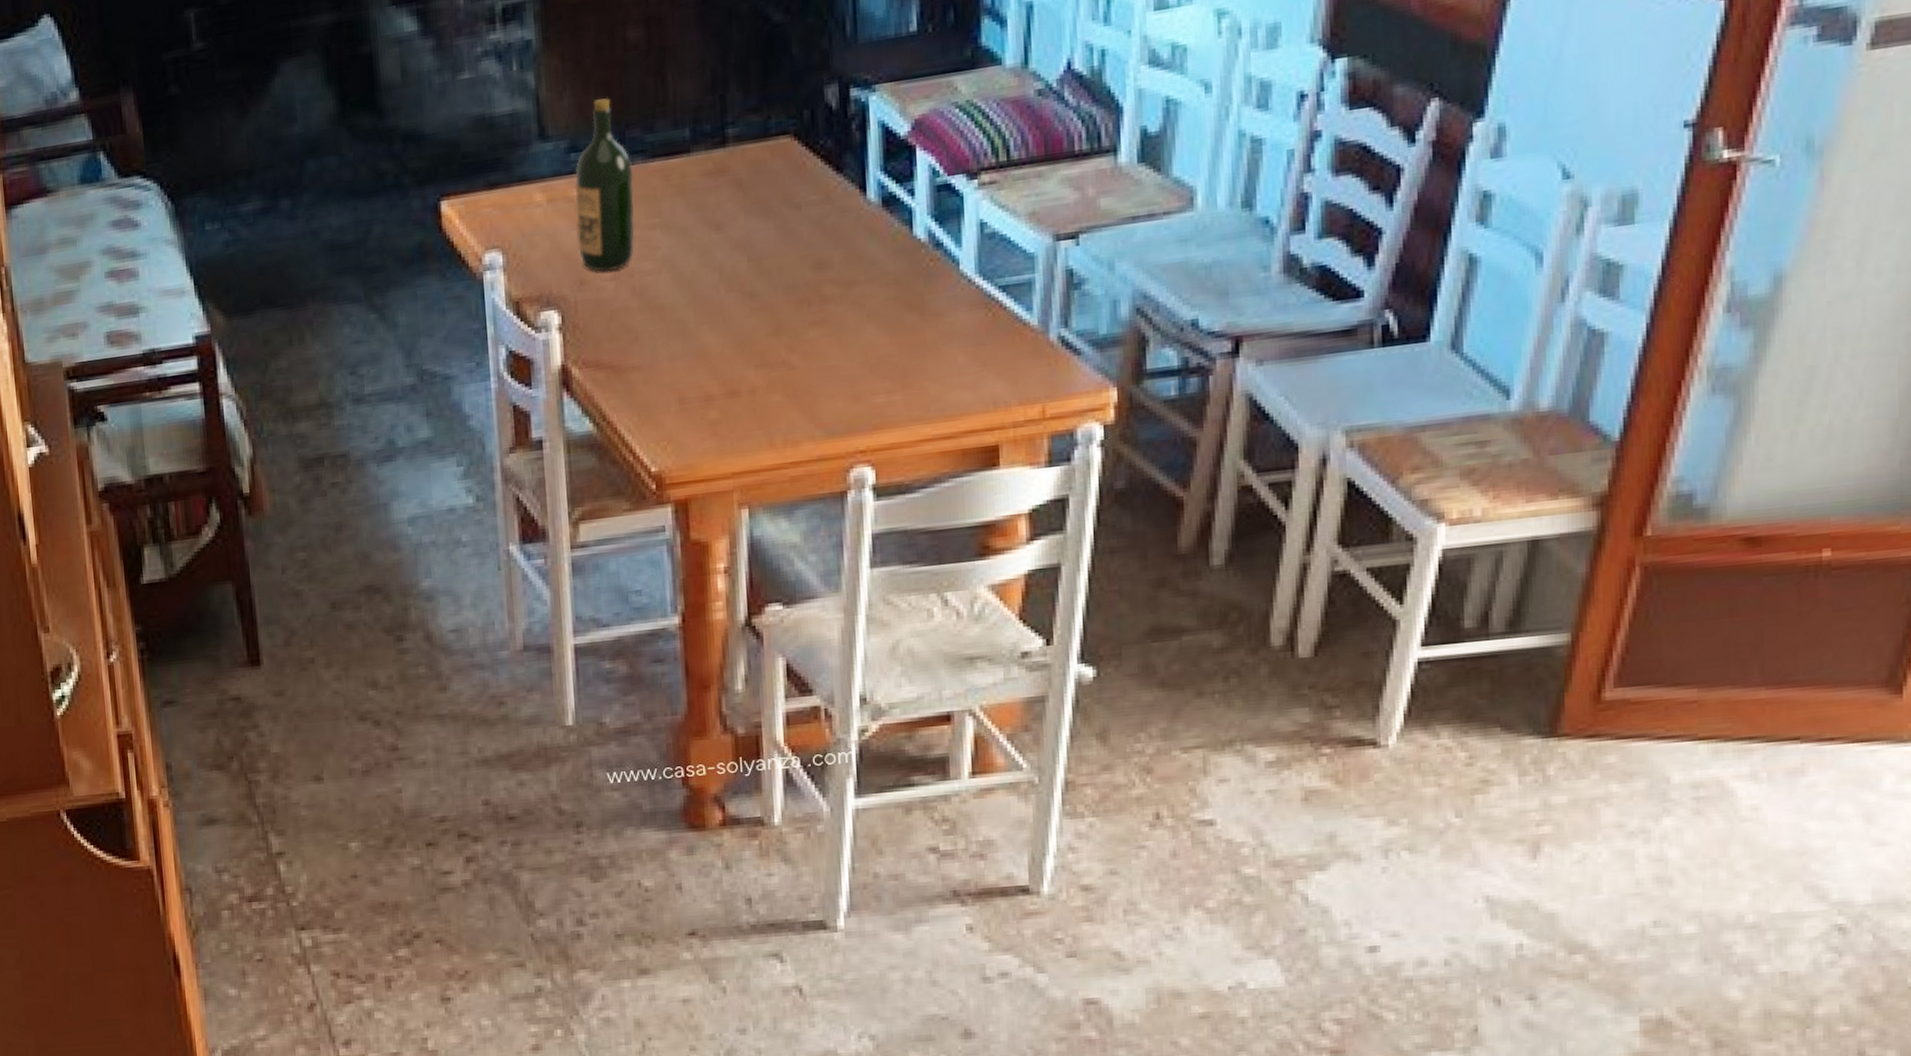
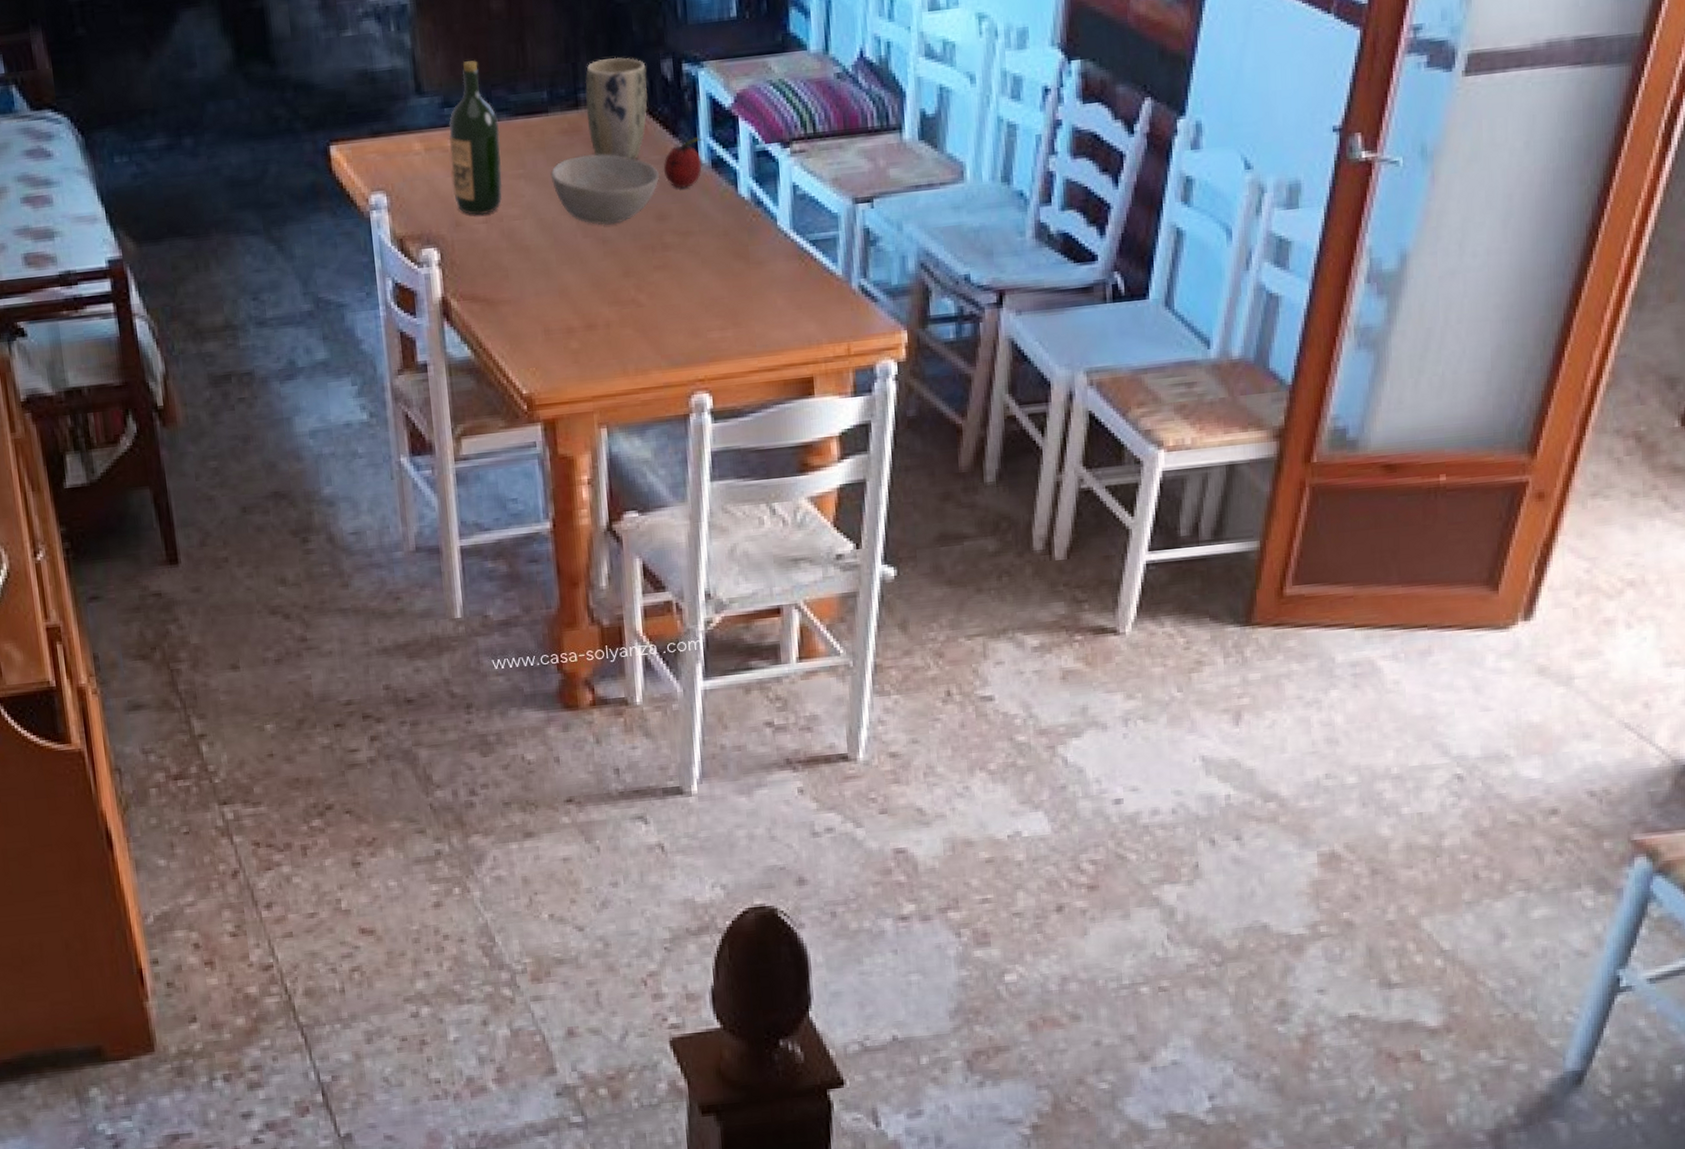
bowl: none [690,196,819,278] -> present [550,154,659,225]
plant pot: none [733,85,807,202] -> present [585,57,648,160]
fruit: none [824,172,875,232] -> present [663,137,705,188]

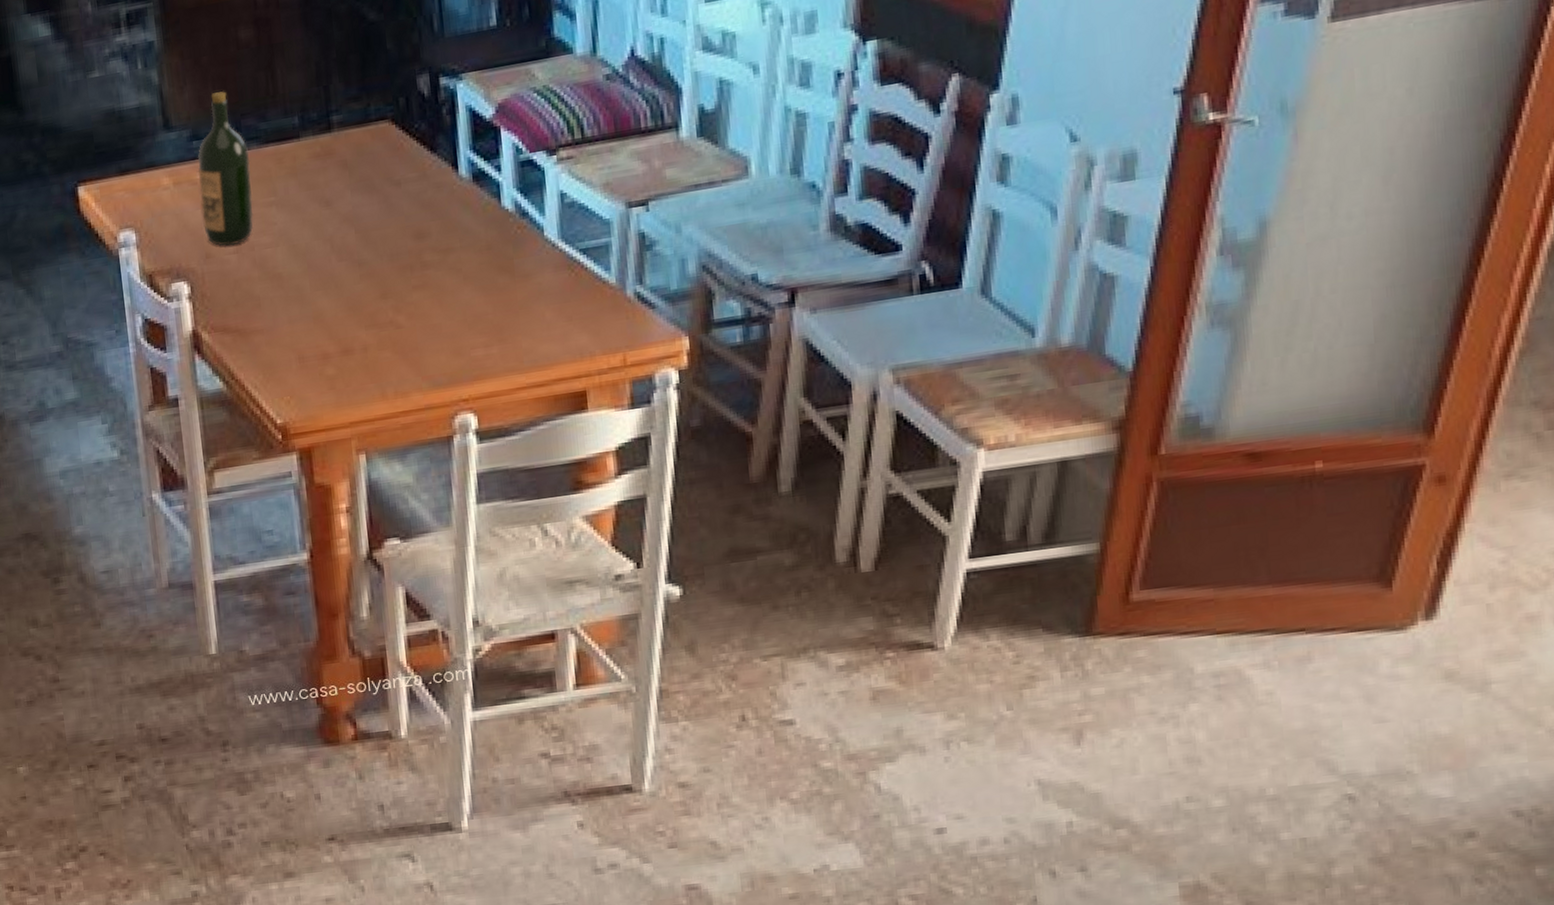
bowl: present [550,154,659,225] -> none [303,175,417,248]
plant pot: present [585,57,648,160] -> none [337,76,403,180]
fruit: present [663,137,705,188] -> none [421,151,465,205]

